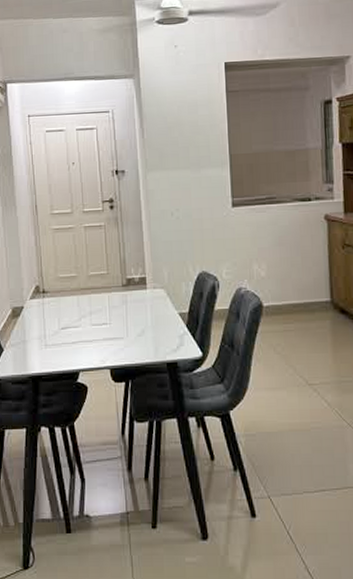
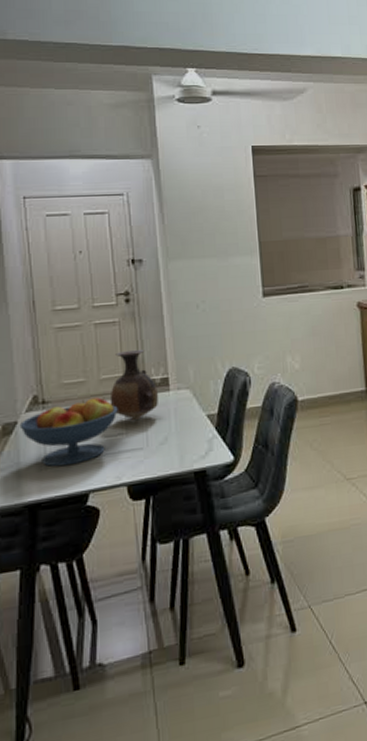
fruit bowl: none [25,291,103,347] -> present [19,397,118,467]
vase: none [96,250,138,314] -> present [109,349,159,421]

